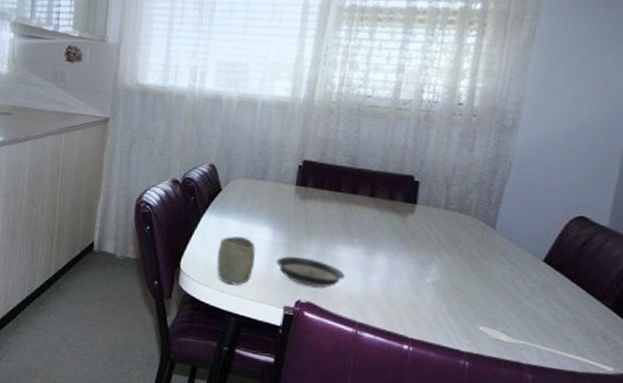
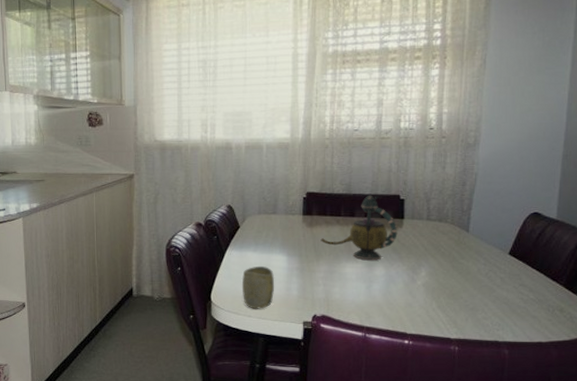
saucer: present [275,256,345,288] -> none [292,277,351,302]
teapot: none [314,171,408,248] -> present [320,195,398,261]
stirrer: present [478,326,615,372] -> none [462,316,571,338]

